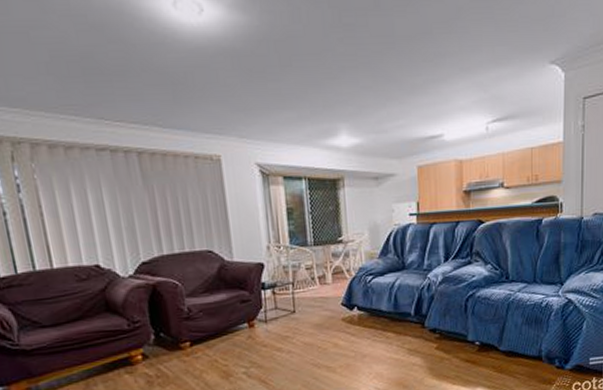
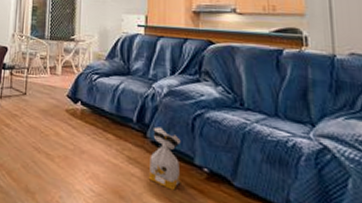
bag: none [428,314,457,368] -> present [148,127,181,191]

